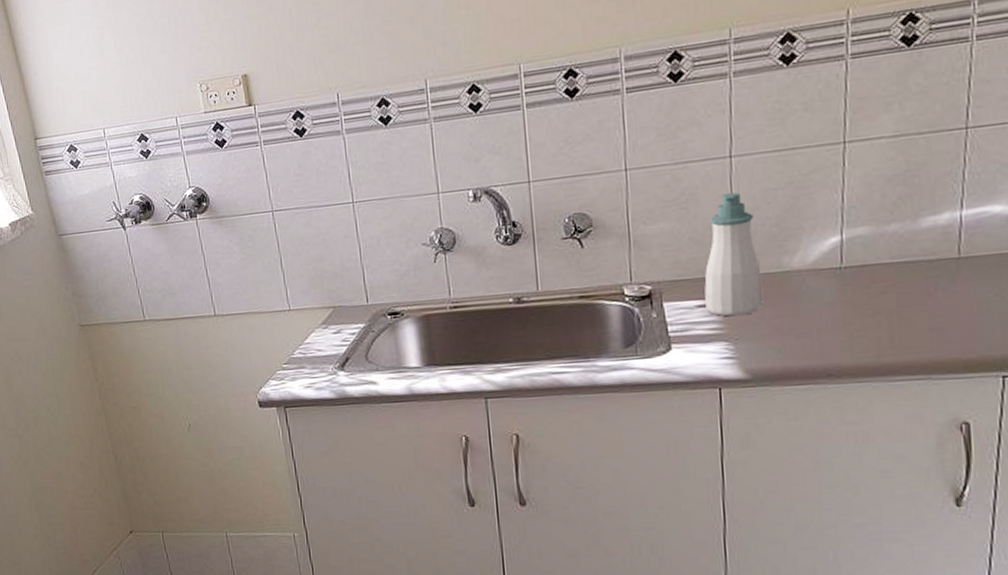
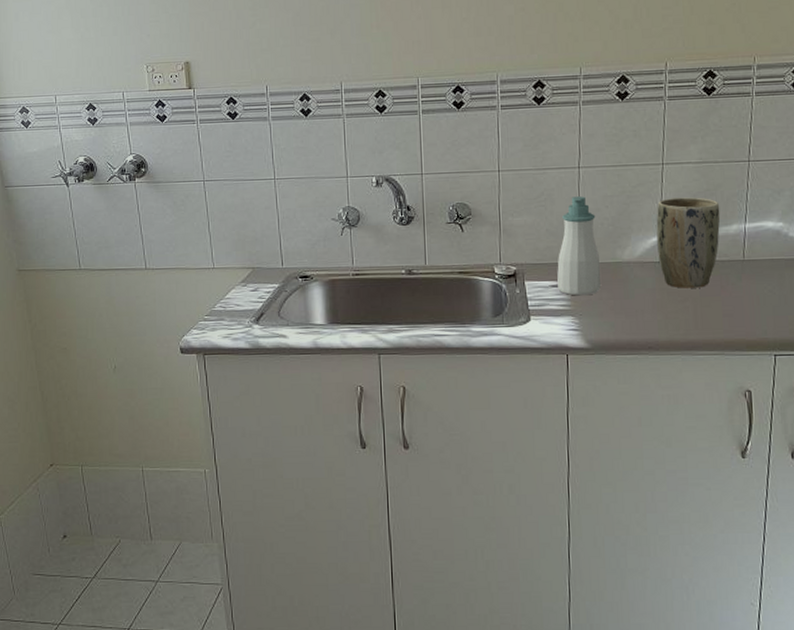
plant pot: none [836,181,926,299] -> present [656,197,721,288]

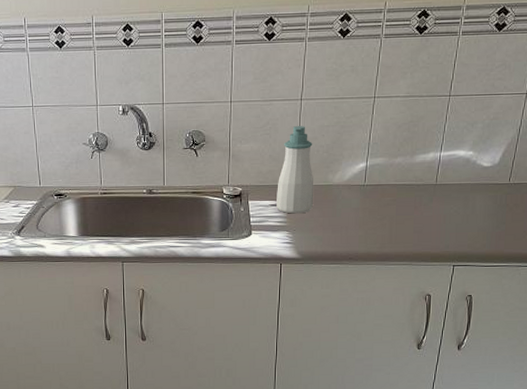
plant pot: present [656,197,721,288] -> none [364,128,421,208]

